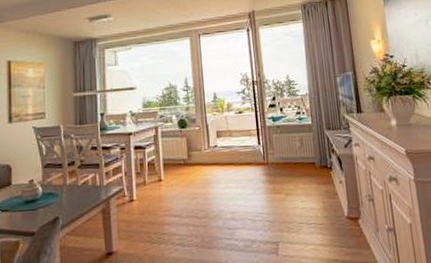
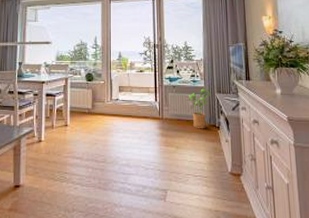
house plant: none [295,126,320,172] -> present [189,88,211,129]

